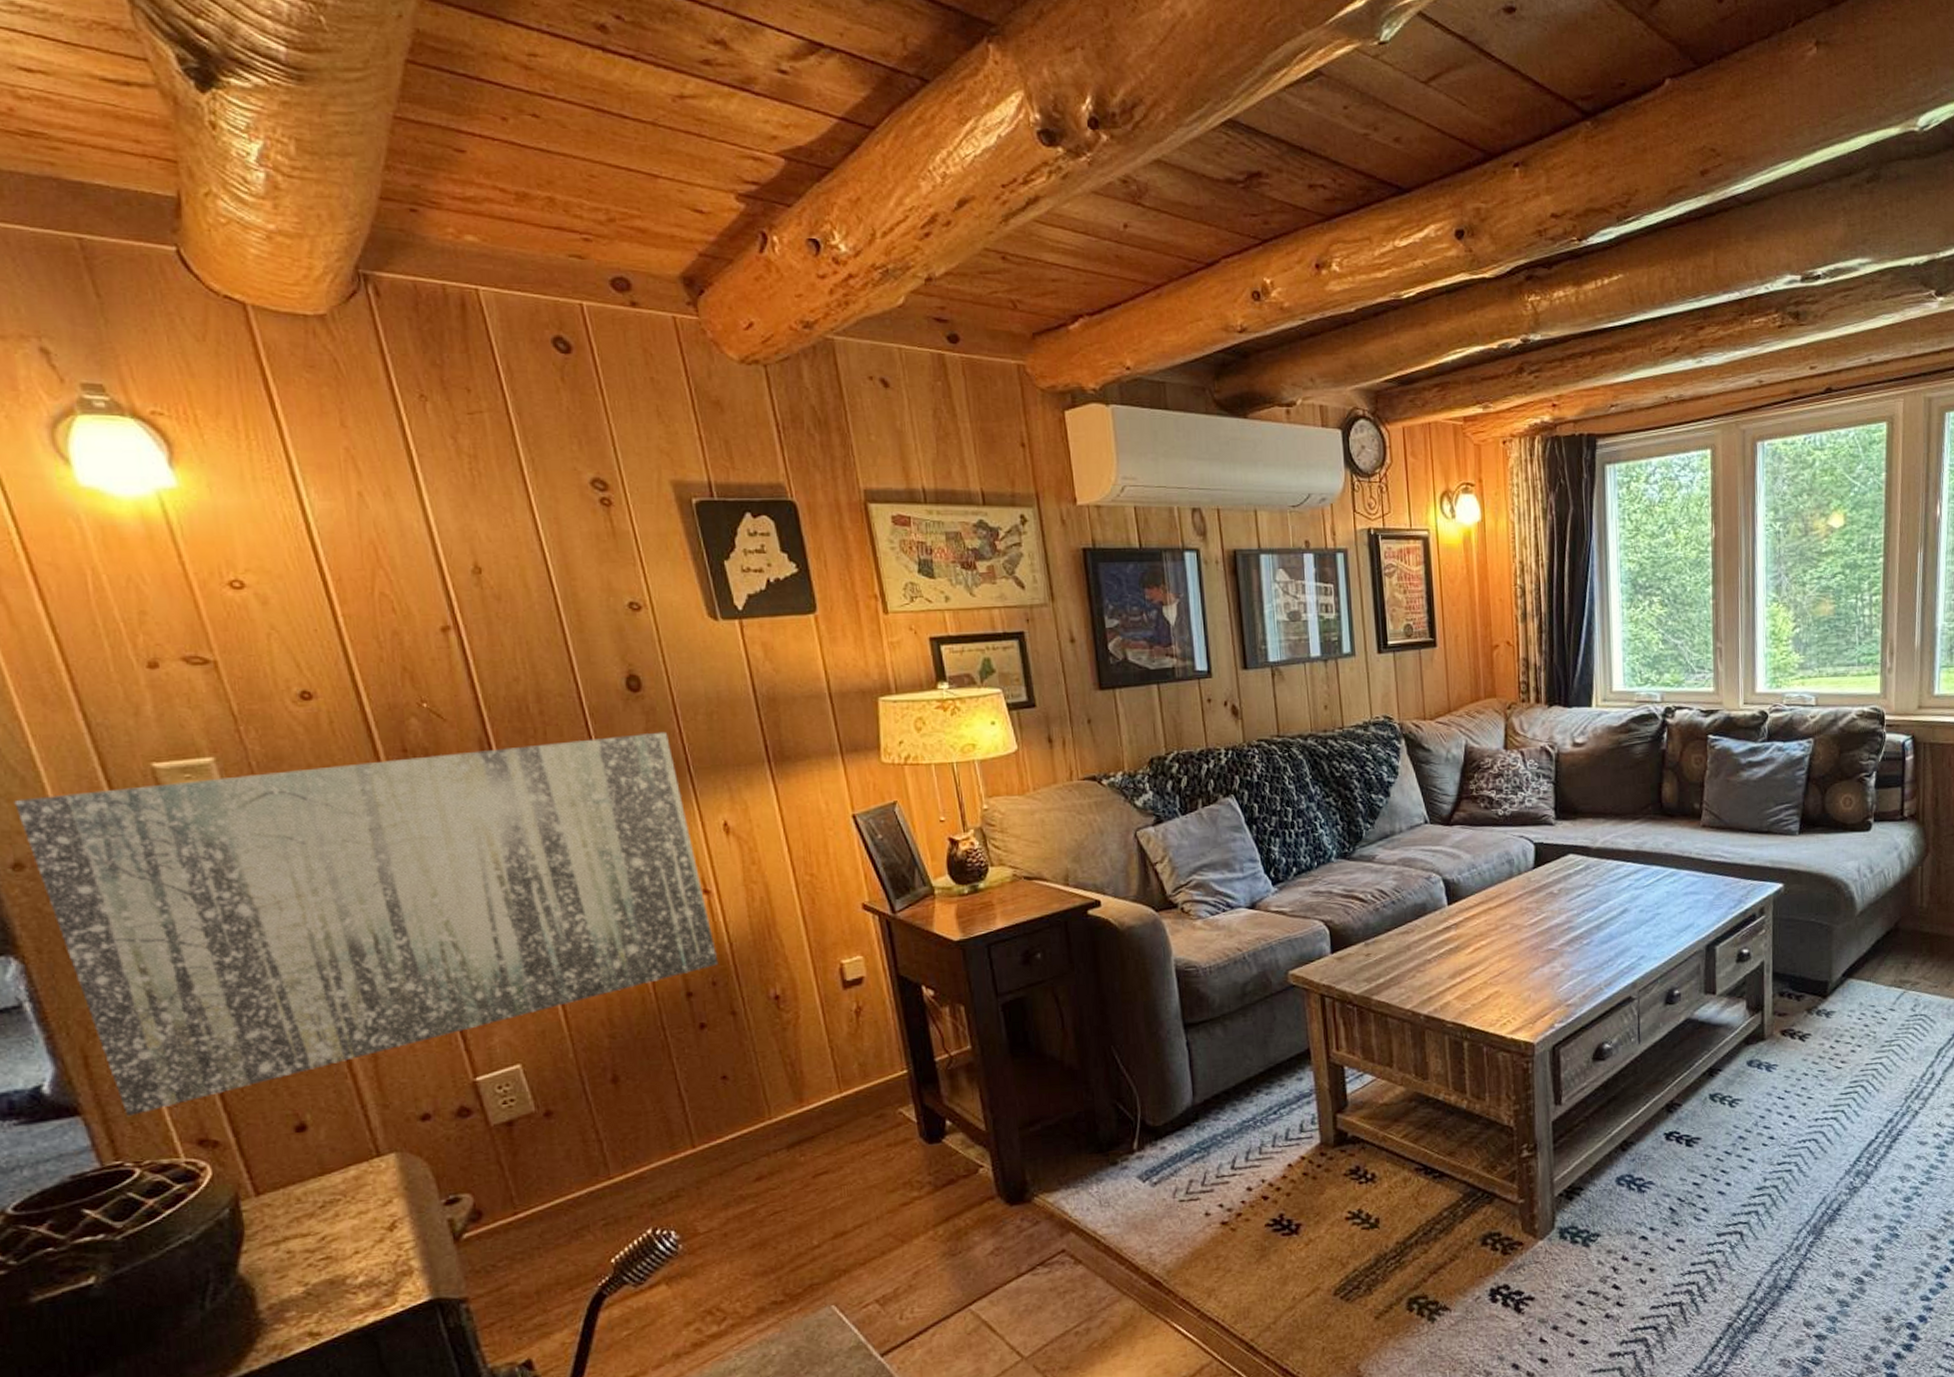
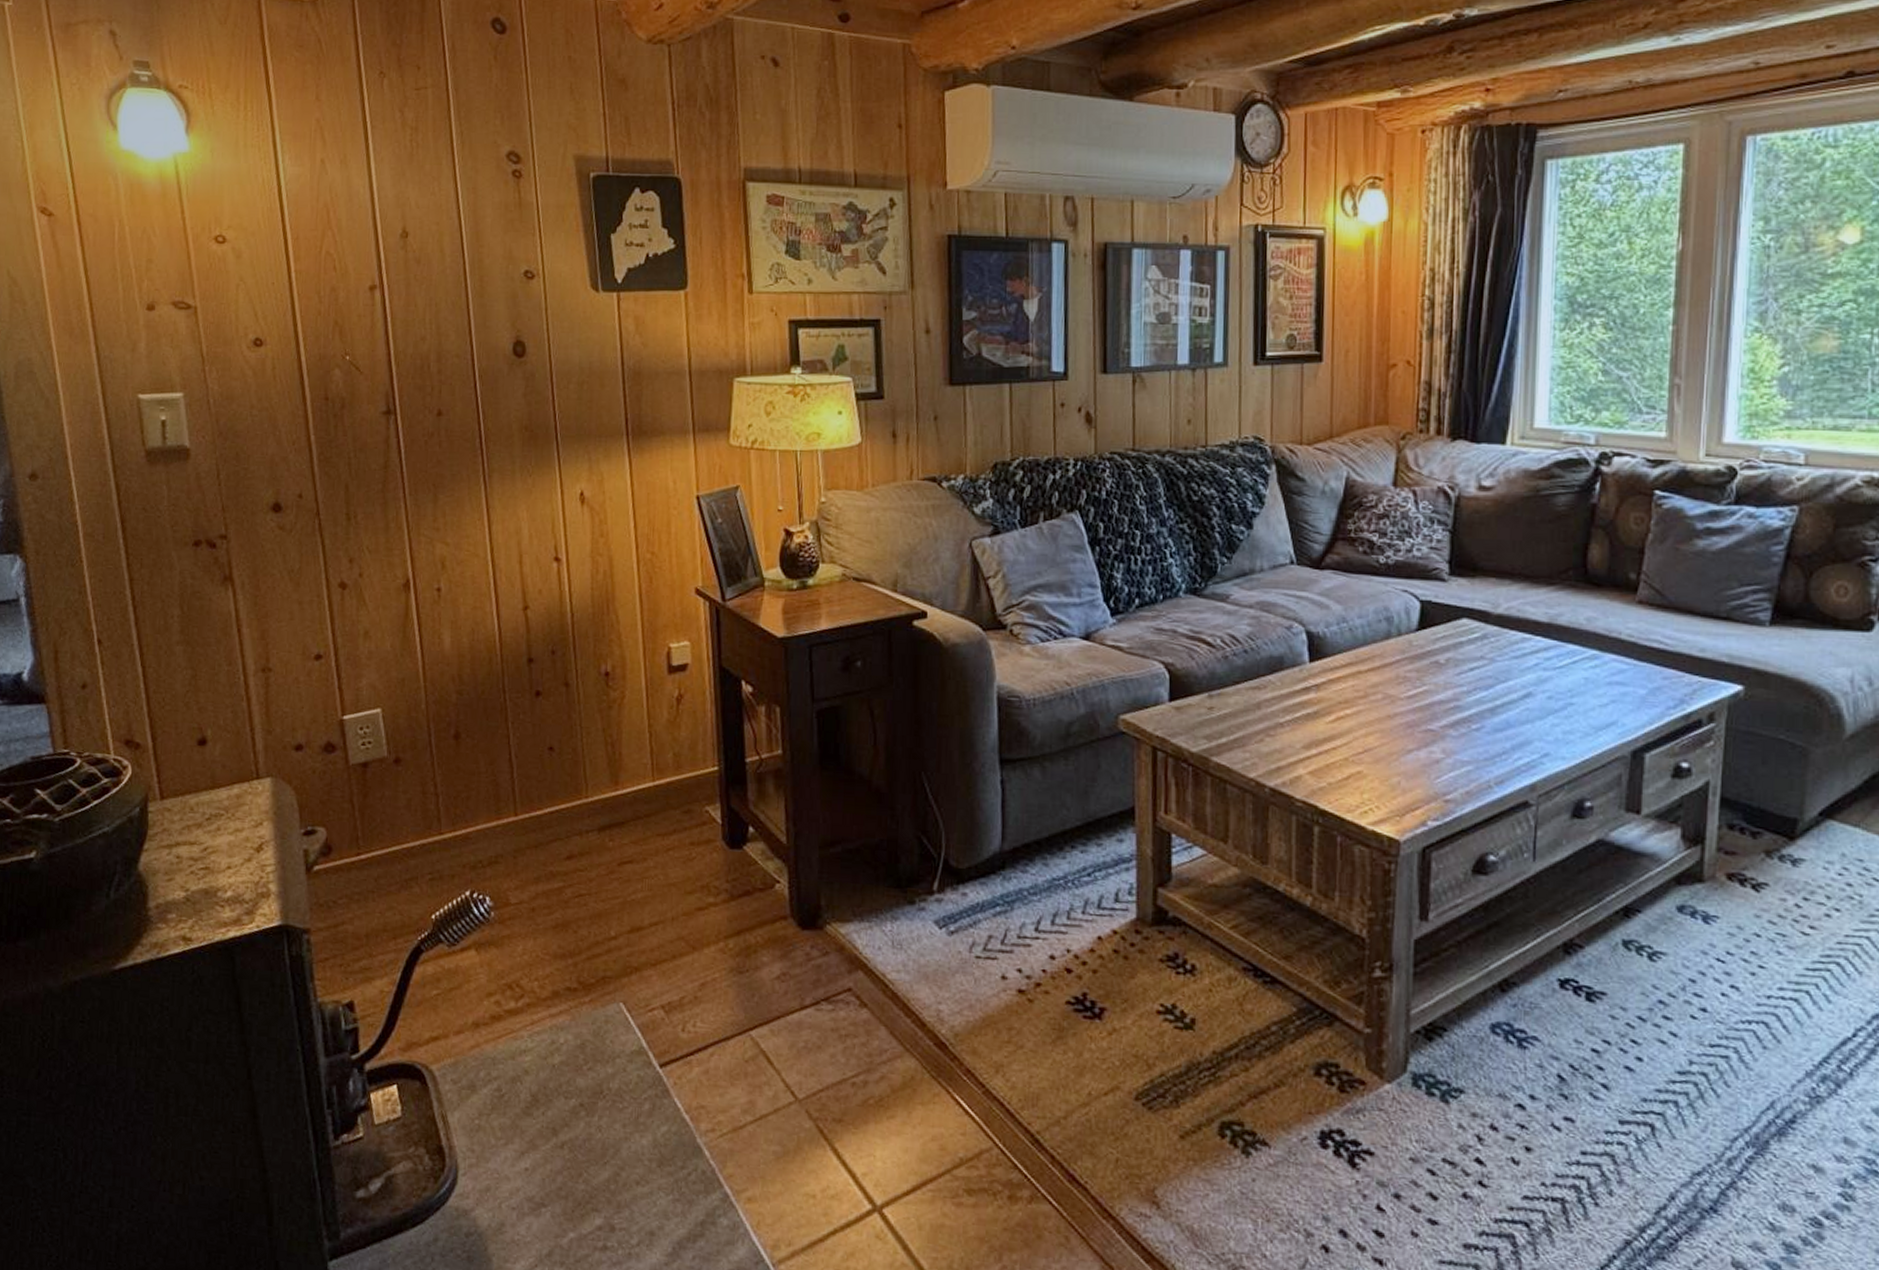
wall art: present [14,731,719,1117] -> none [39,397,560,711]

